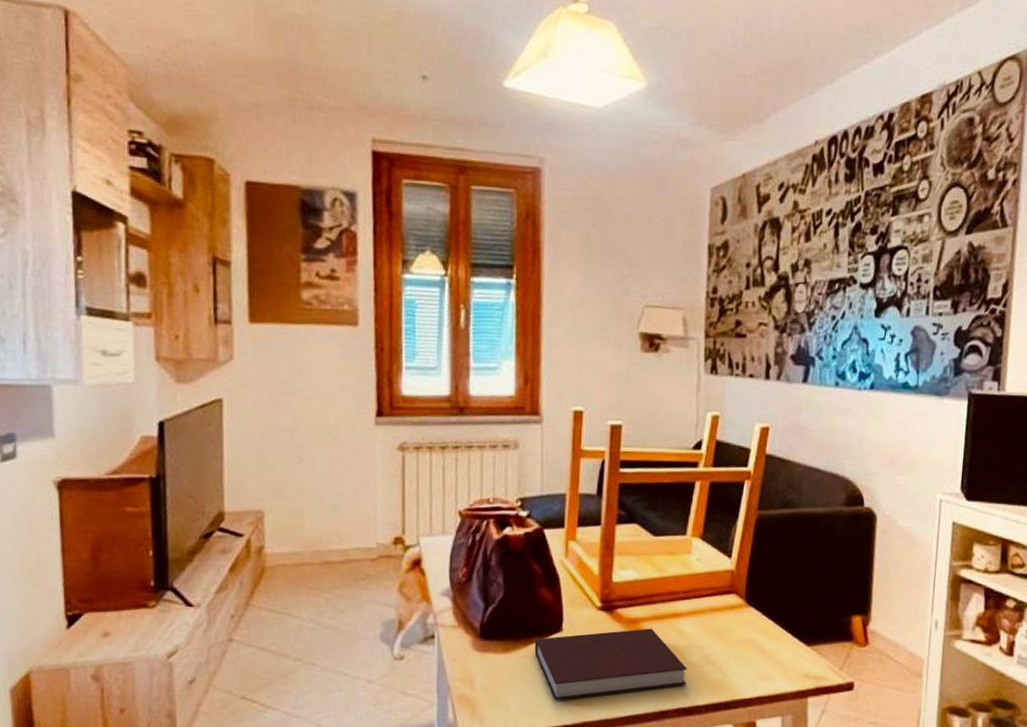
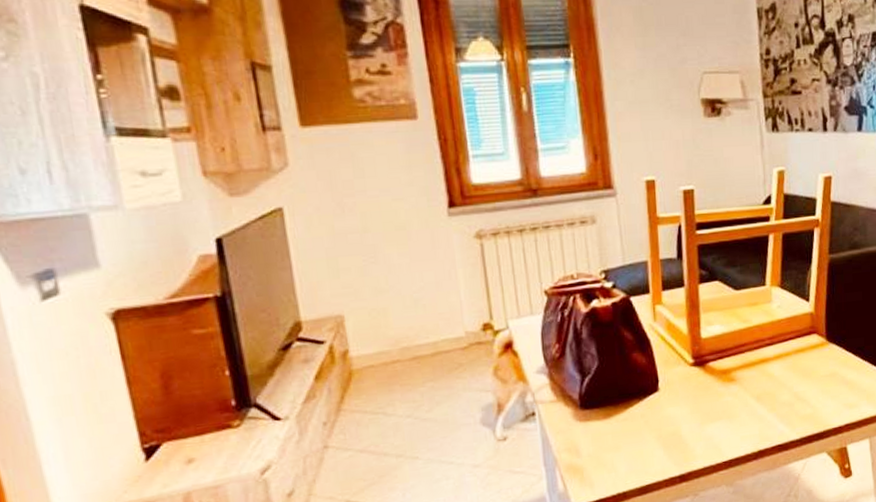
notebook: present [534,628,687,700] -> none [633,376,780,456]

